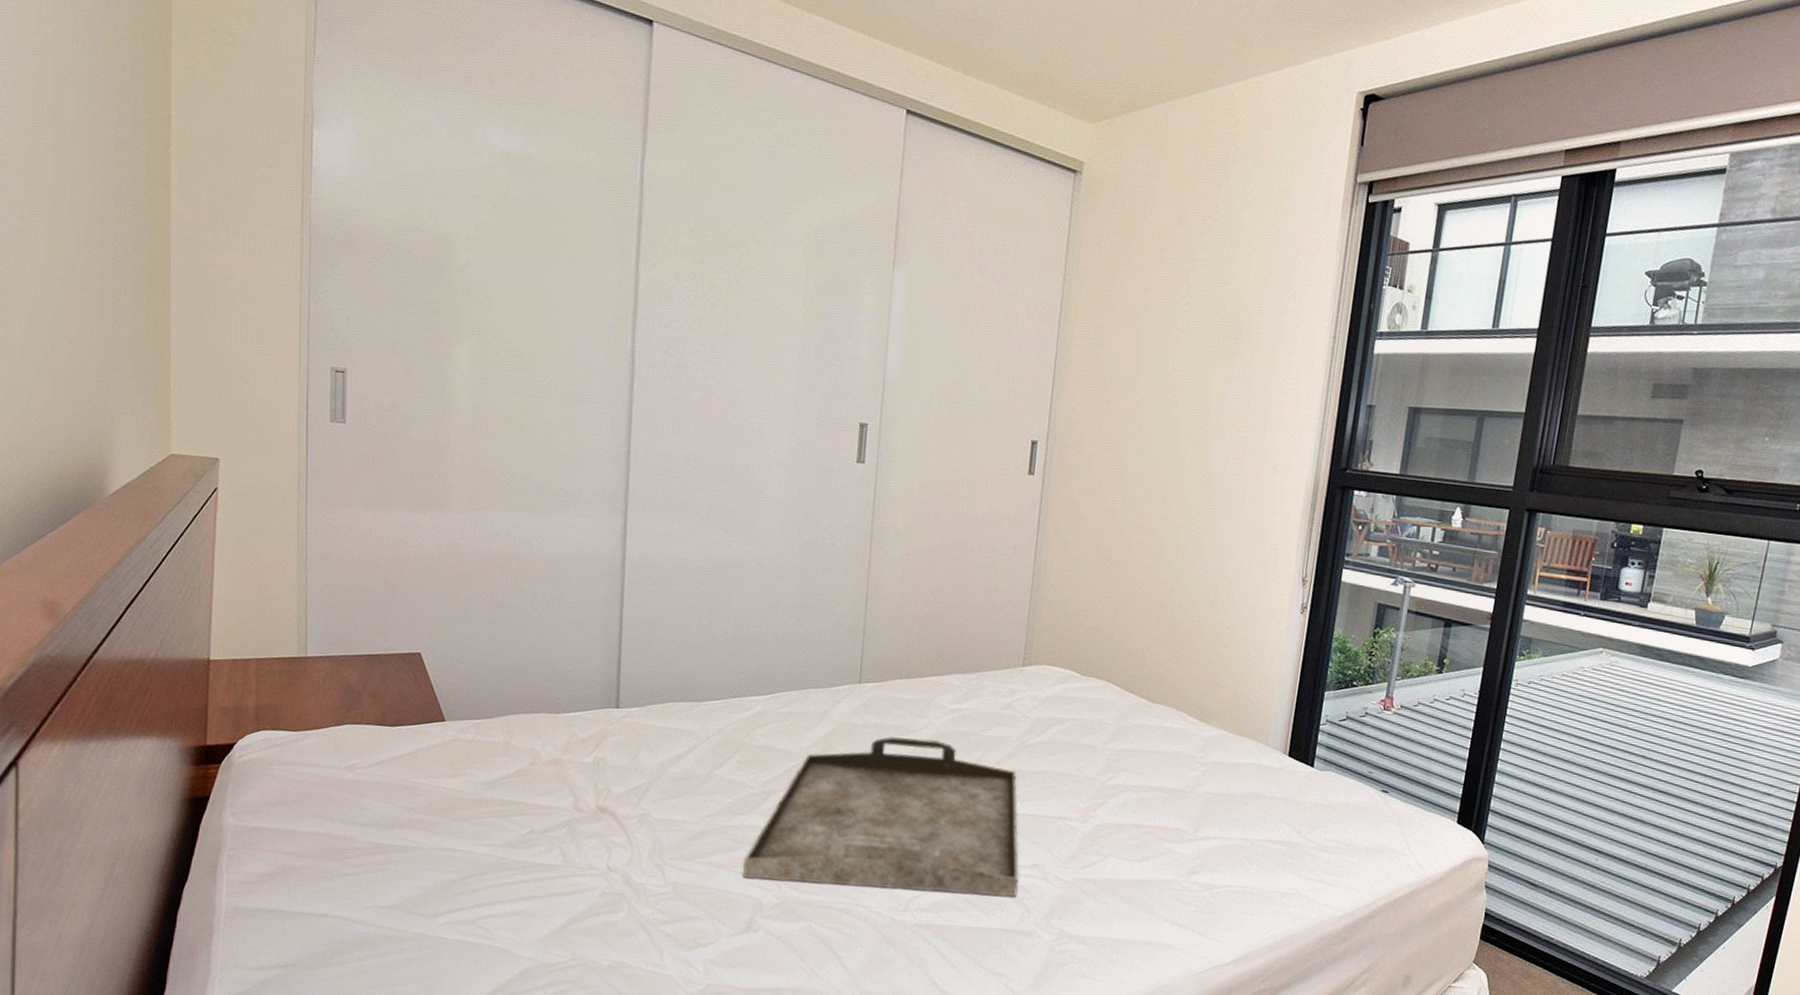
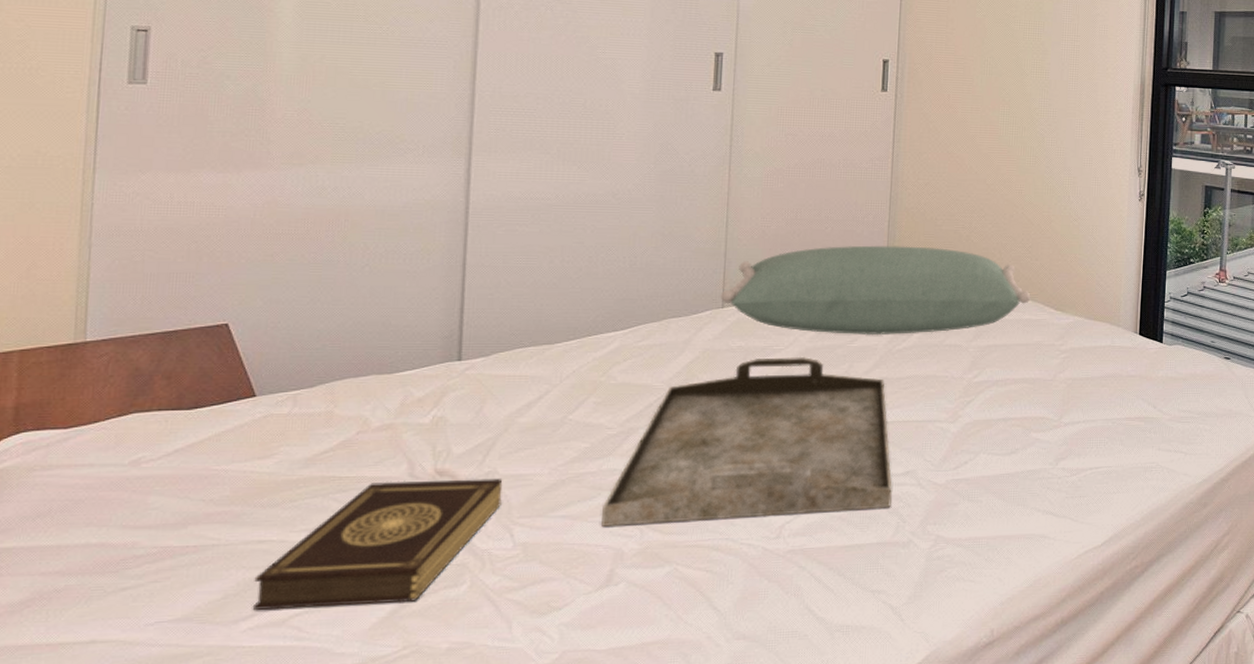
book: none [447,810,656,921] -> present [252,478,503,610]
pillow: none [858,632,1174,731] -> present [721,245,1031,336]

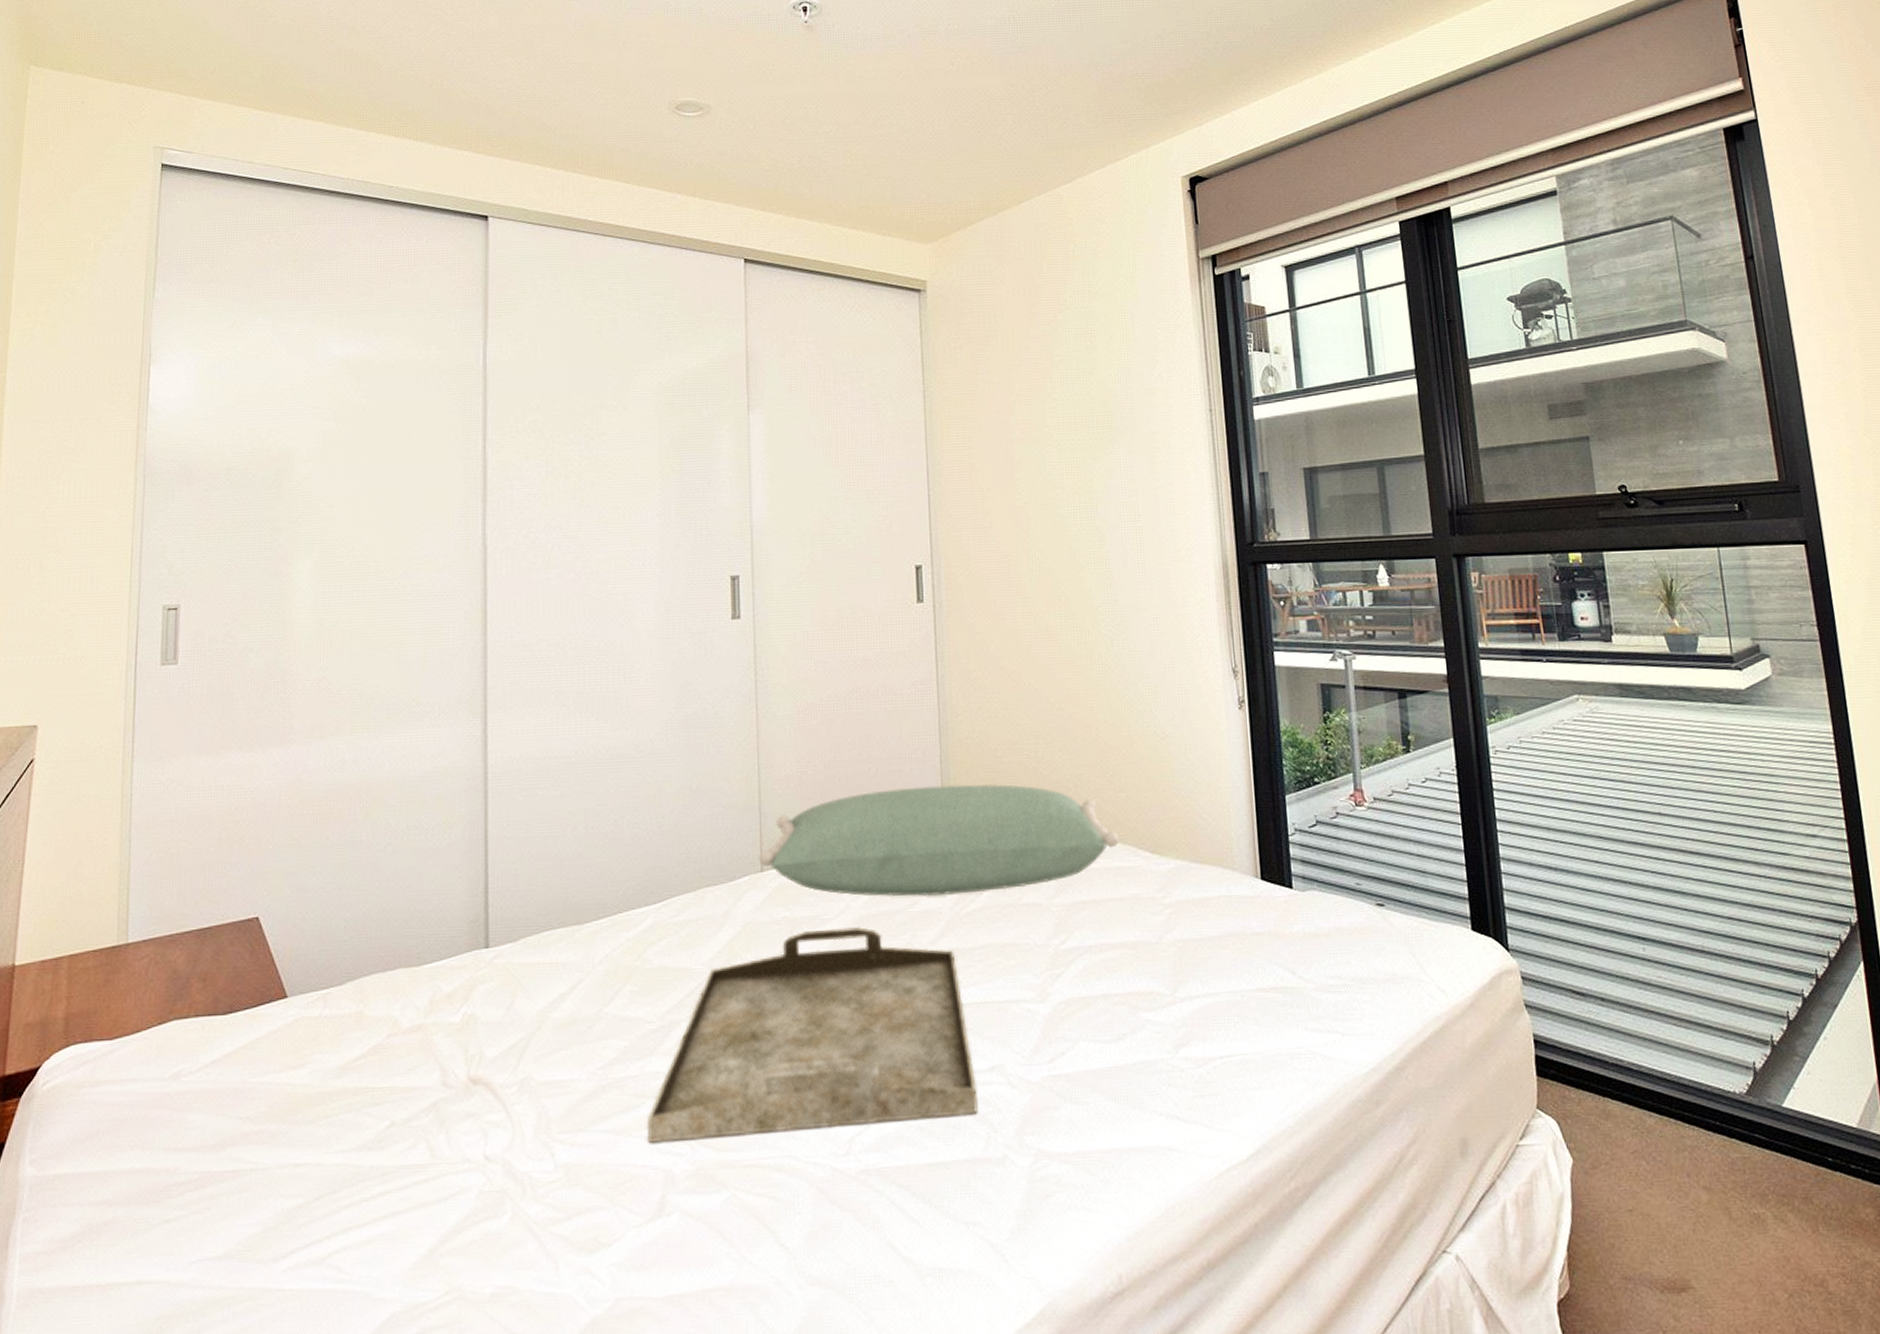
book: present [252,478,503,610] -> none [291,1086,539,1247]

